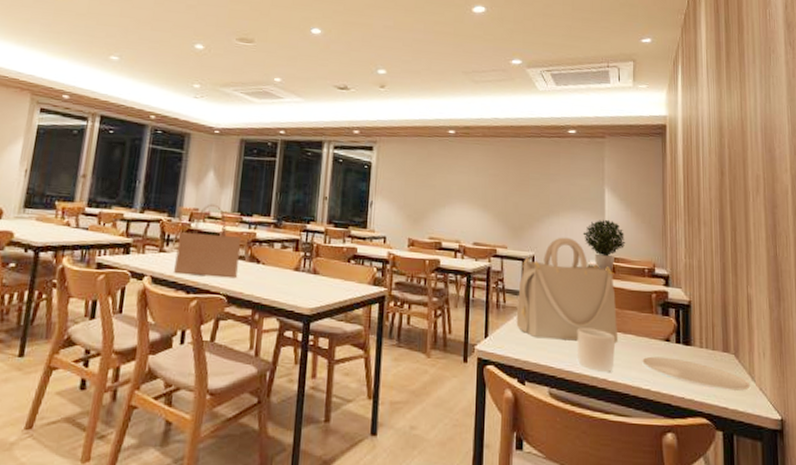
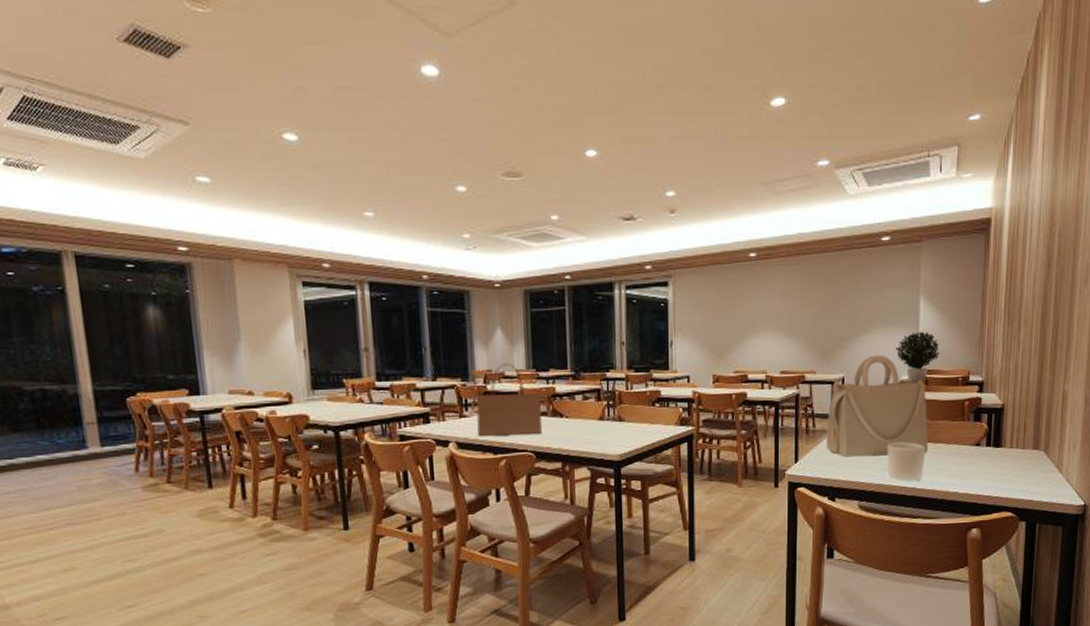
plate: present [642,356,751,391] -> none [951,460,1058,485]

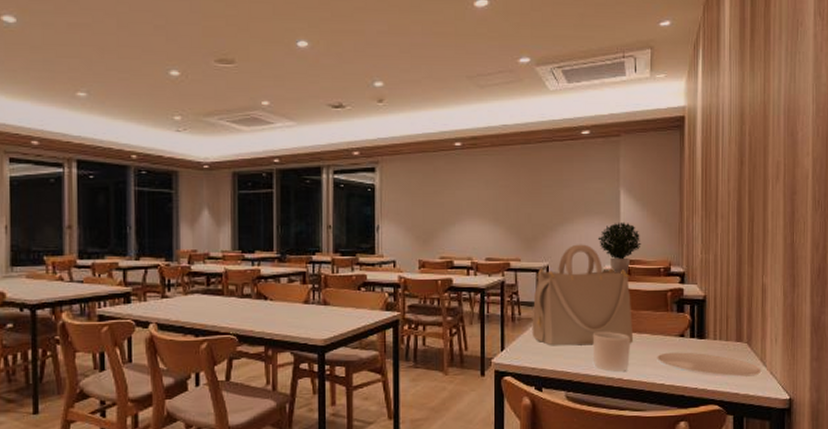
tote bag: present [476,363,546,437] -> none [179,244,250,319]
plate: none [951,460,1058,485] -> present [657,352,762,377]

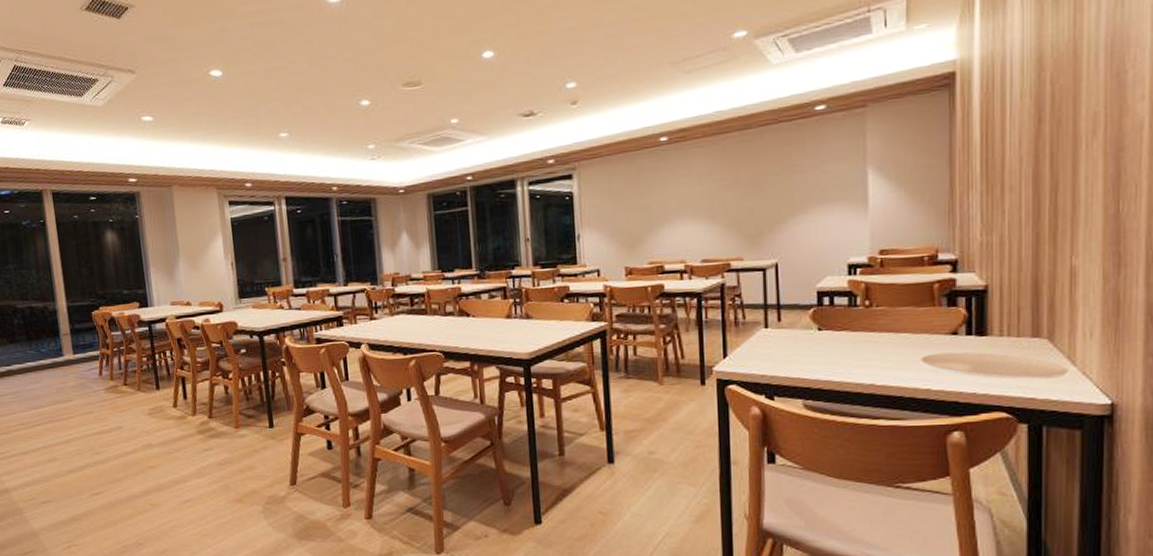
handbag: present [532,244,634,346] -> none [759,236,889,351]
mug: present [592,332,631,373] -> none [835,333,886,378]
potted plant: present [597,222,641,275] -> none [839,206,897,267]

